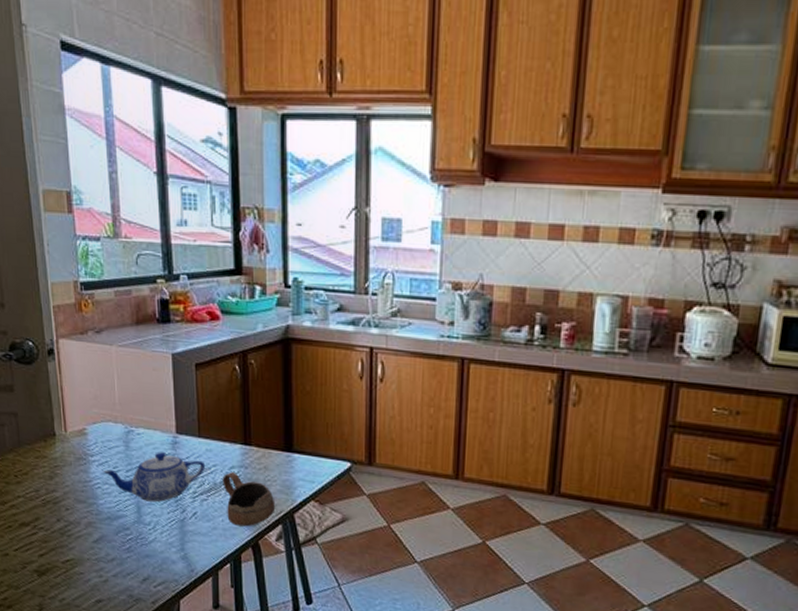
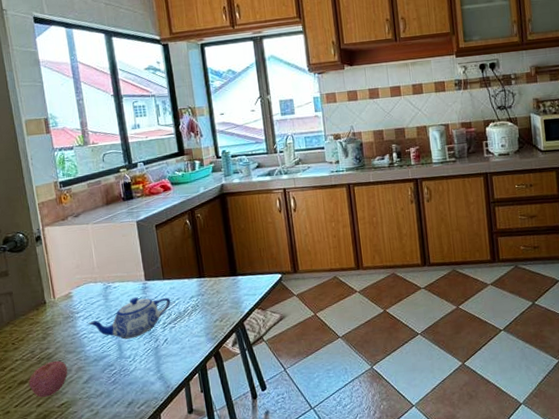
fruit: none [31,507,76,548] -> present [28,360,68,398]
cup: present [222,472,276,527] -> none [185,301,229,342]

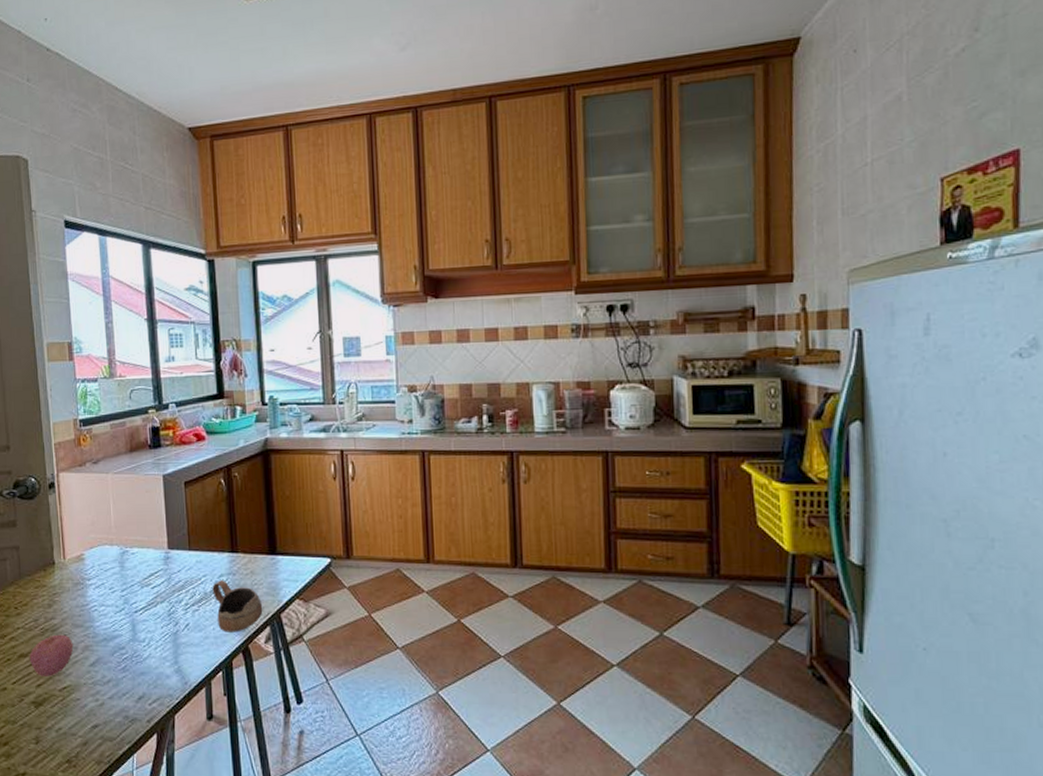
teapot: present [87,297,171,340] -> none [98,568,196,618]
cup: none [185,301,229,342] -> present [212,580,263,632]

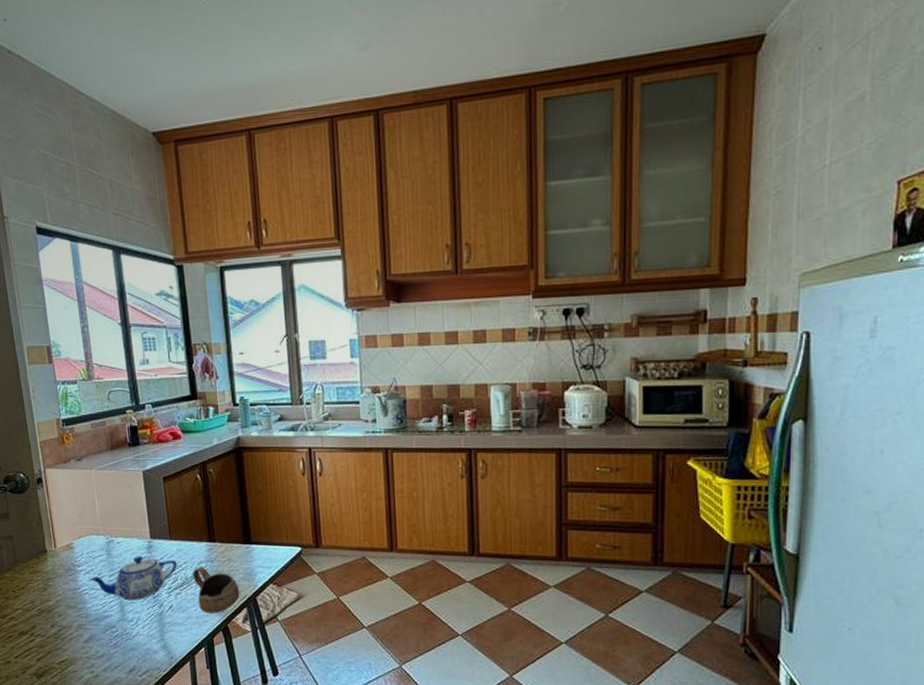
fruit: present [29,634,74,676] -> none [28,614,69,651]
teapot: none [98,568,196,618] -> present [88,556,178,601]

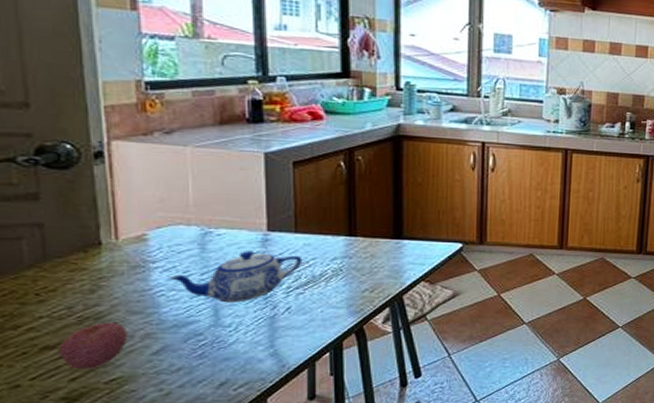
fruit: none [28,614,69,651] -> present [58,322,128,369]
cup: present [193,567,240,613] -> none [323,263,383,315]

